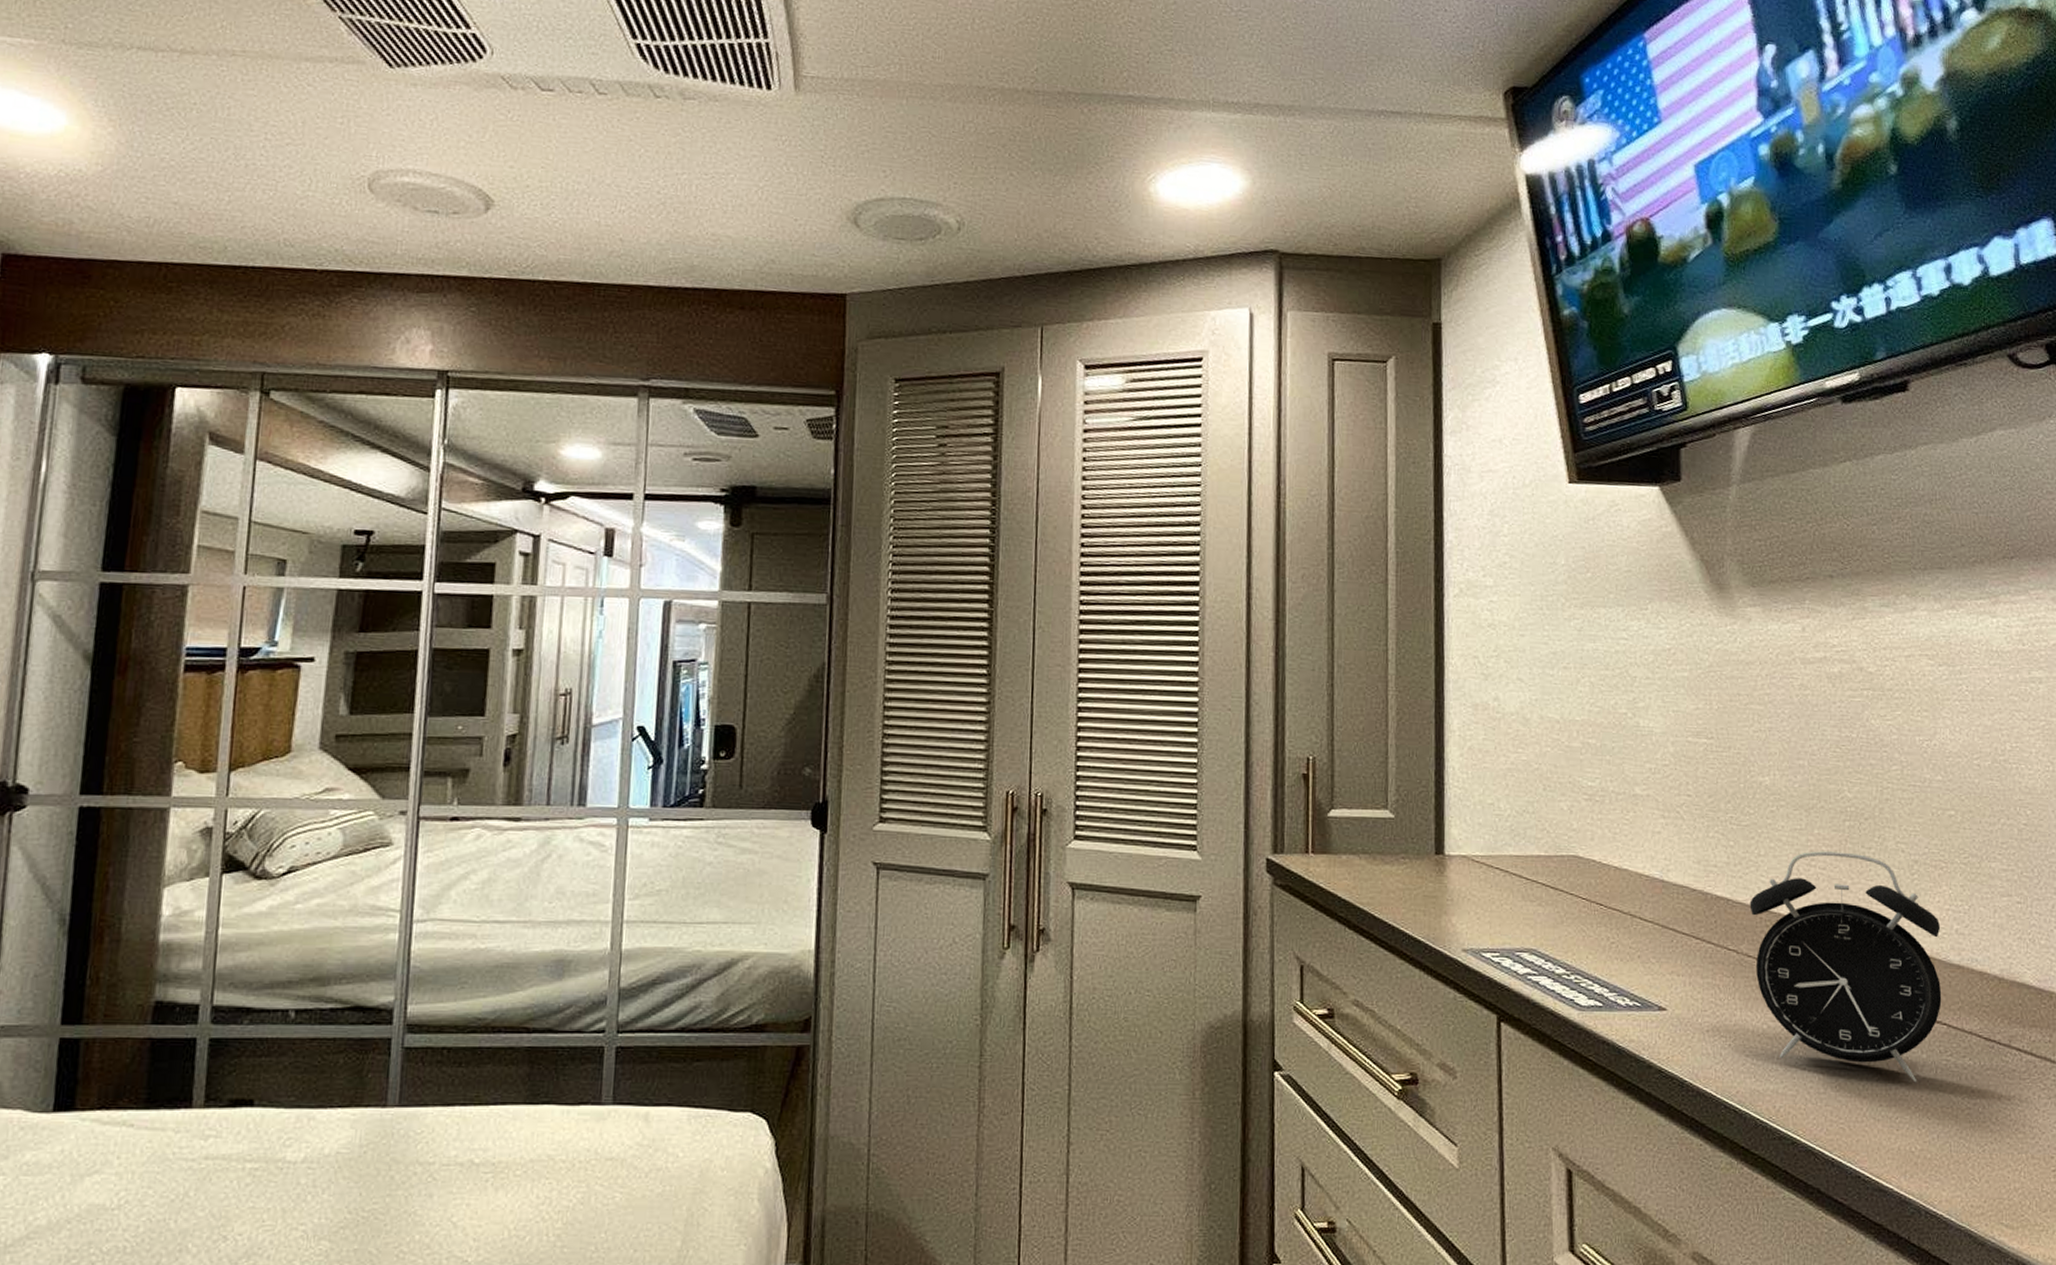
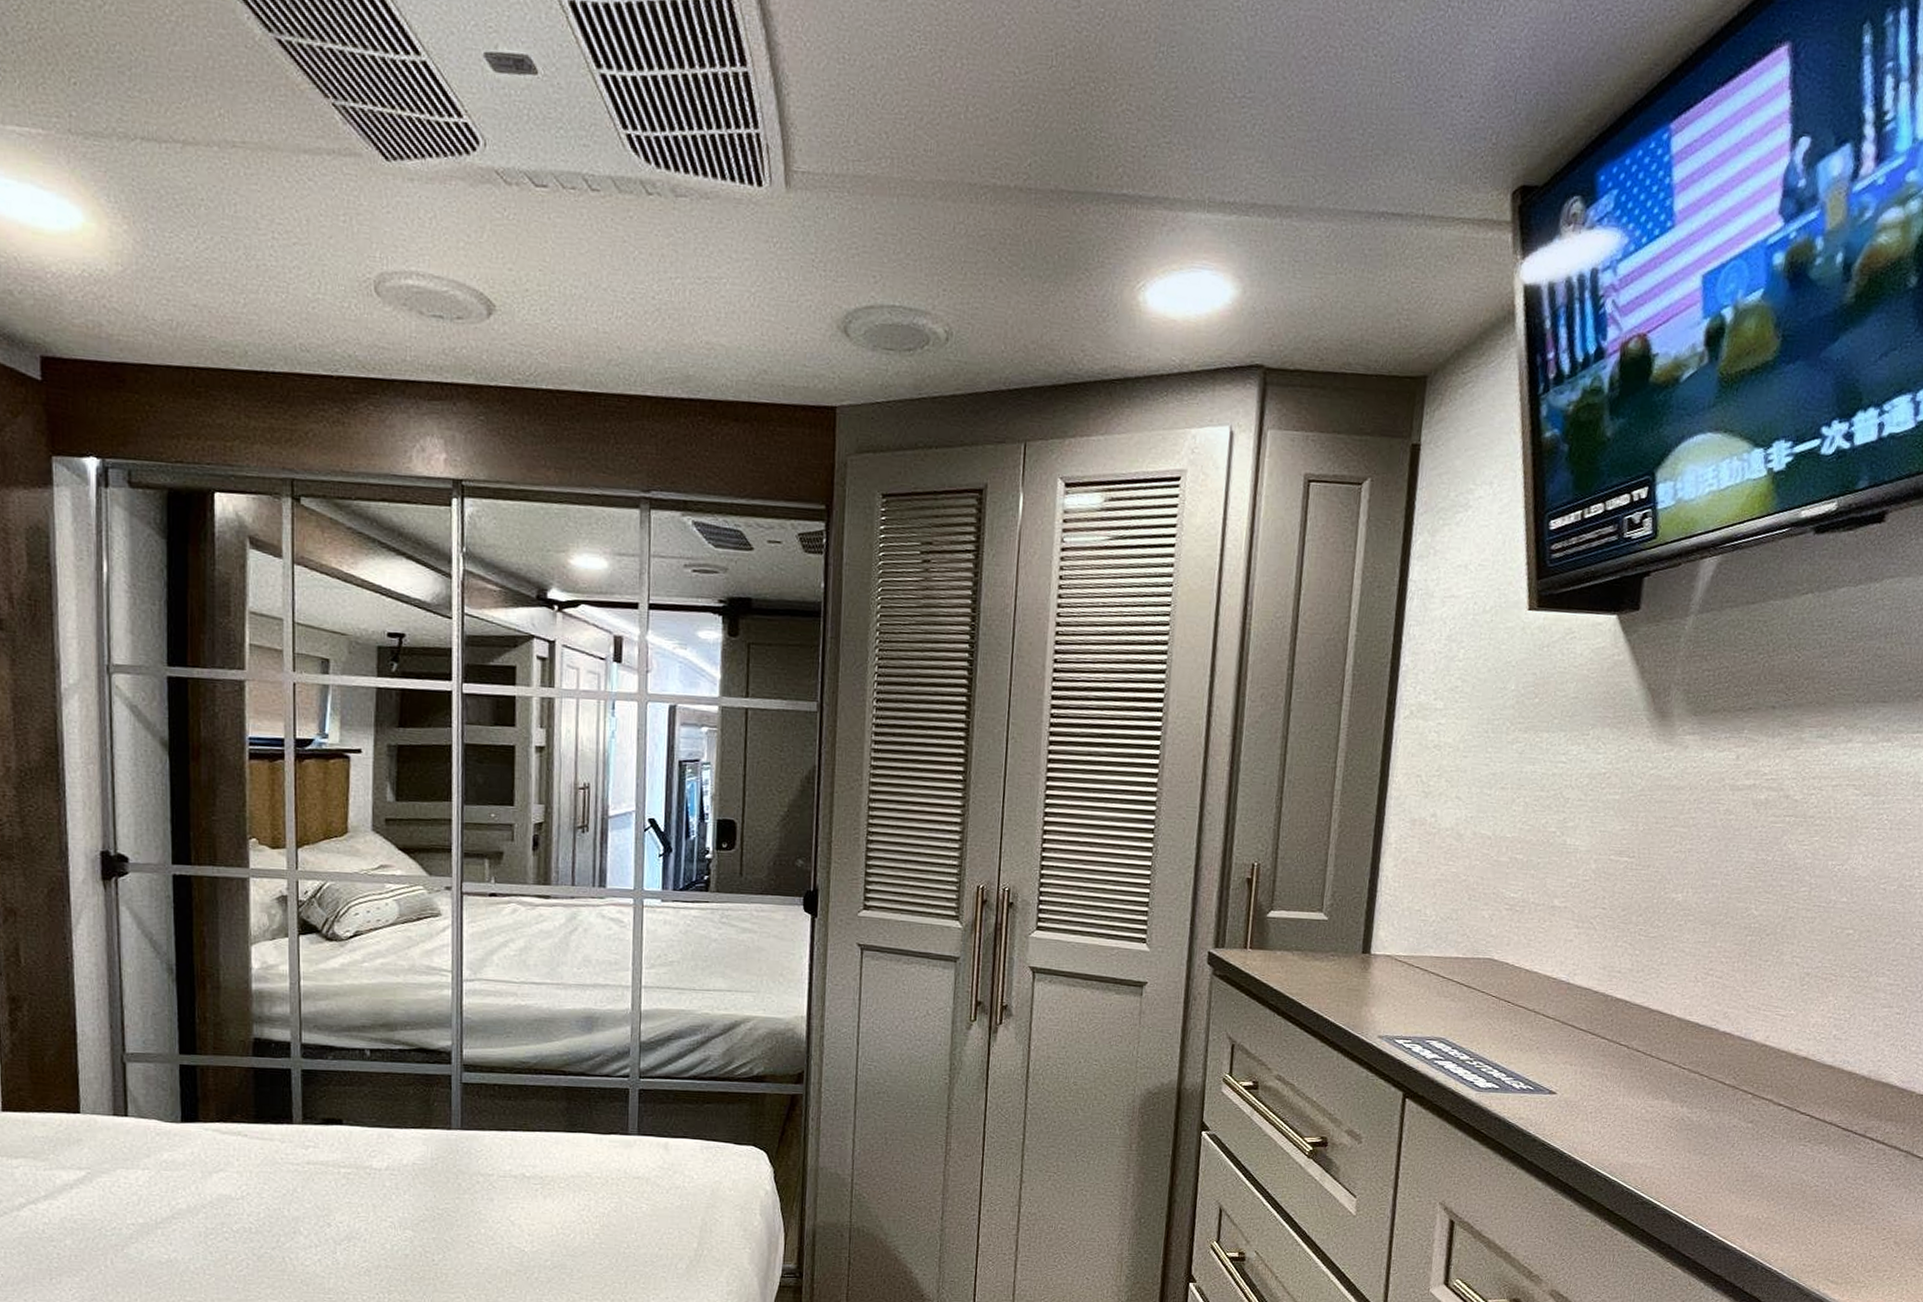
alarm clock: present [1749,851,1942,1083] -> none [1642,961,1821,1163]

